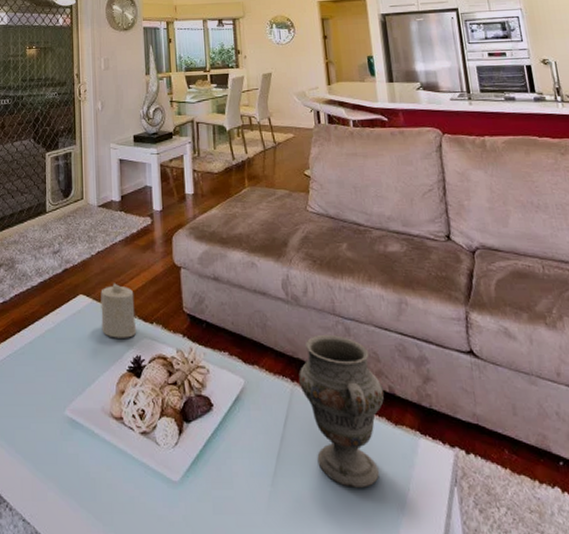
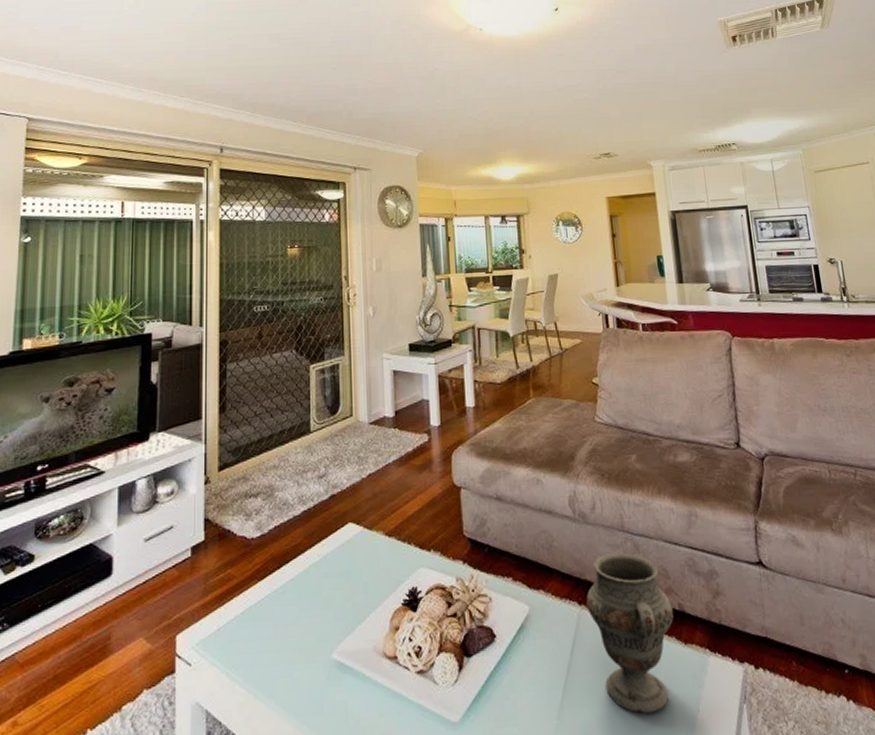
candle: present [100,283,137,338] -> none [372,508,413,569]

